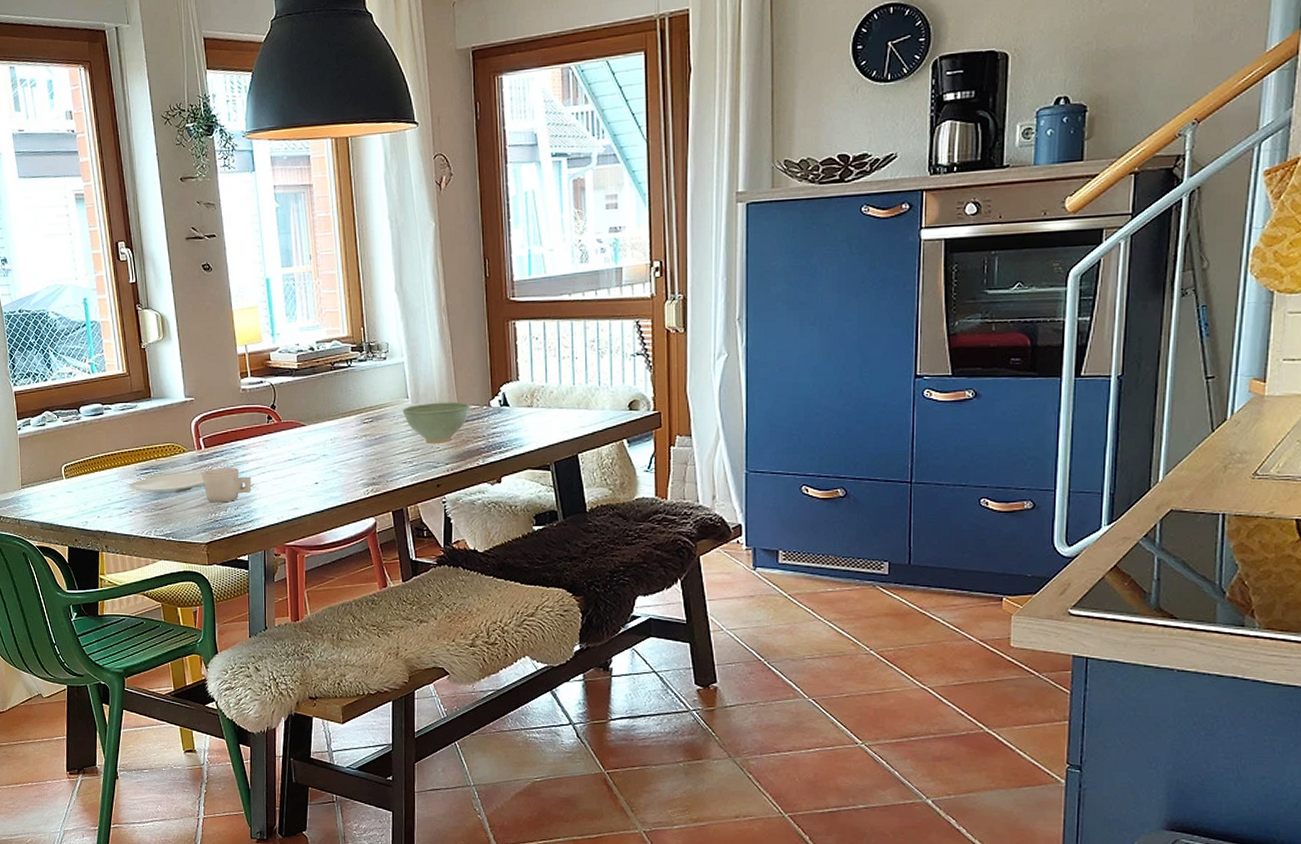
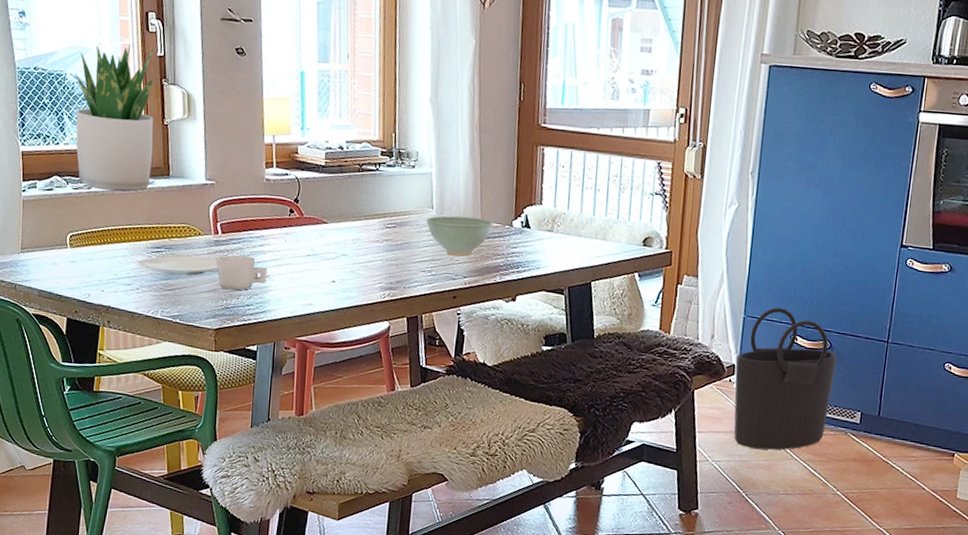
planter: none [56,274,134,419] -> present [75,43,156,191]
shopping bag: none [741,459,854,612] -> present [734,307,837,450]

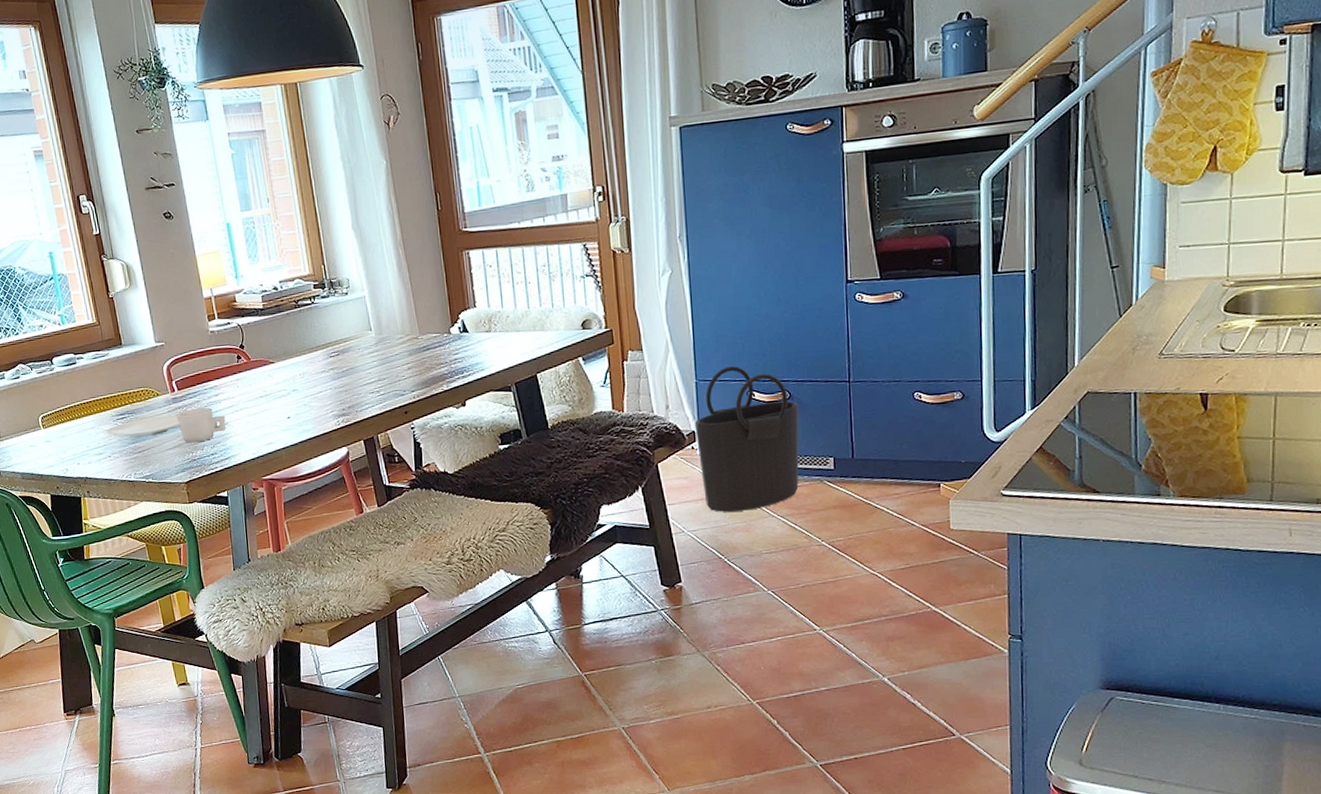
planter: present [75,43,156,191] -> none [23,226,105,369]
bowl: present [426,215,493,257] -> none [367,331,432,373]

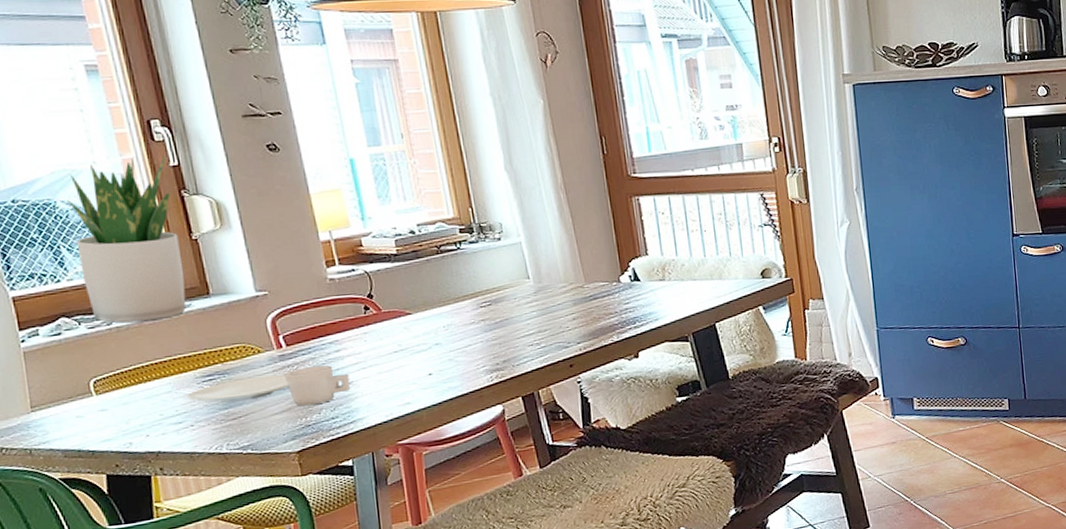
planter: none [23,226,105,369] -> present [67,156,187,323]
shopping bag: present [694,366,799,512] -> none [877,314,978,456]

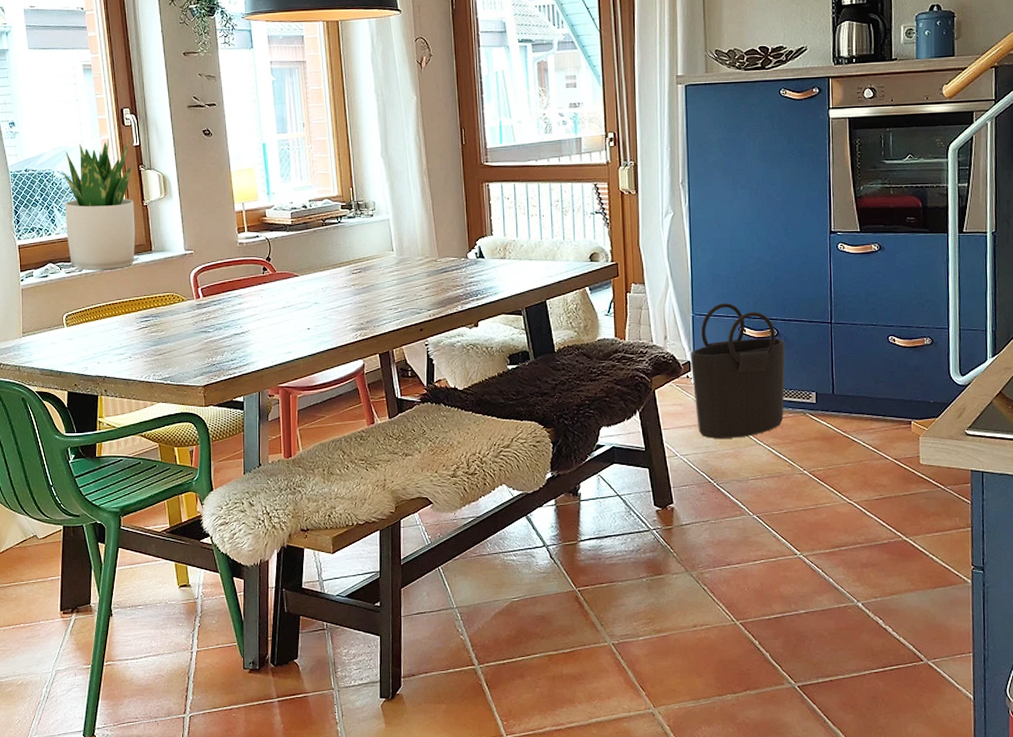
plate: present [187,374,288,403] -> none [129,320,202,340]
cup: present [284,365,351,407] -> none [199,315,247,348]
shopping bag: none [877,314,978,456] -> present [690,303,785,438]

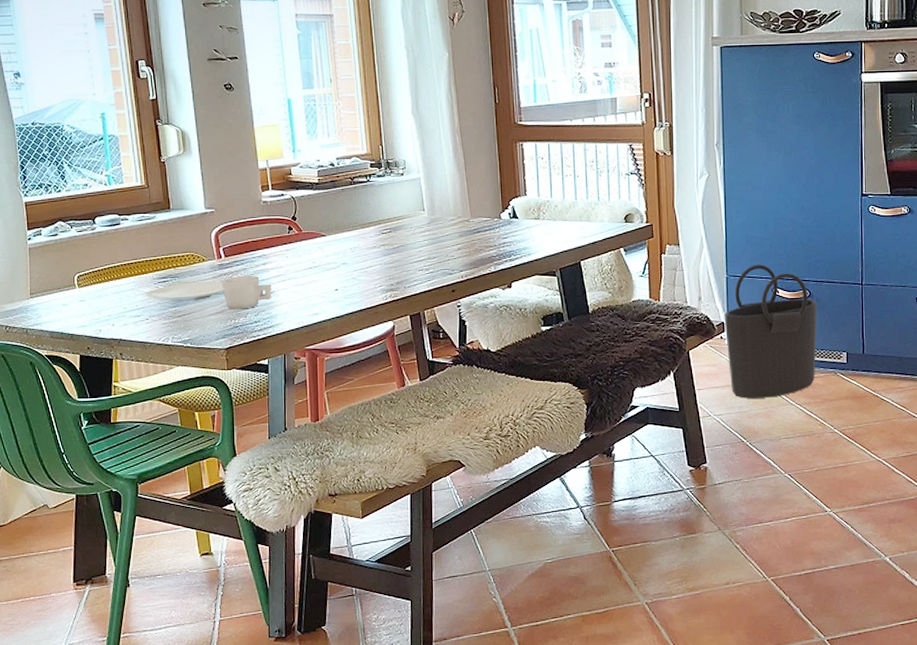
planter: present [61,137,136,270] -> none [72,90,153,229]
plate: none [129,320,202,340] -> present [146,281,224,302]
cup: none [199,315,247,348] -> present [221,276,272,310]

